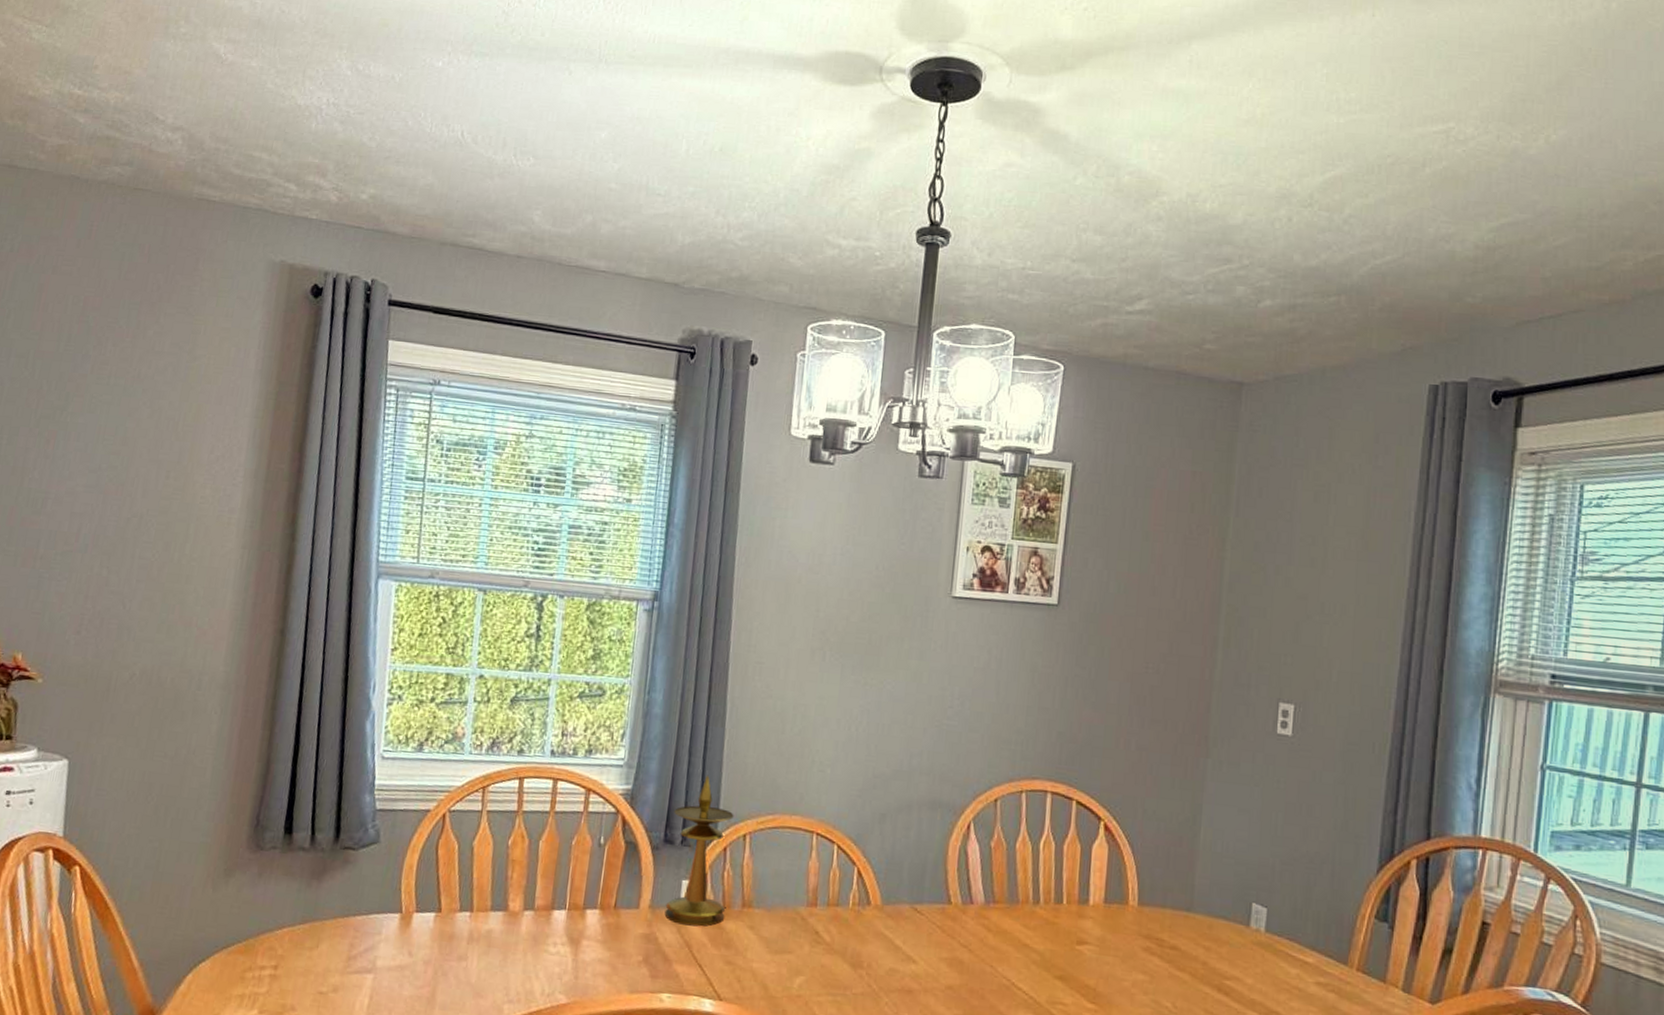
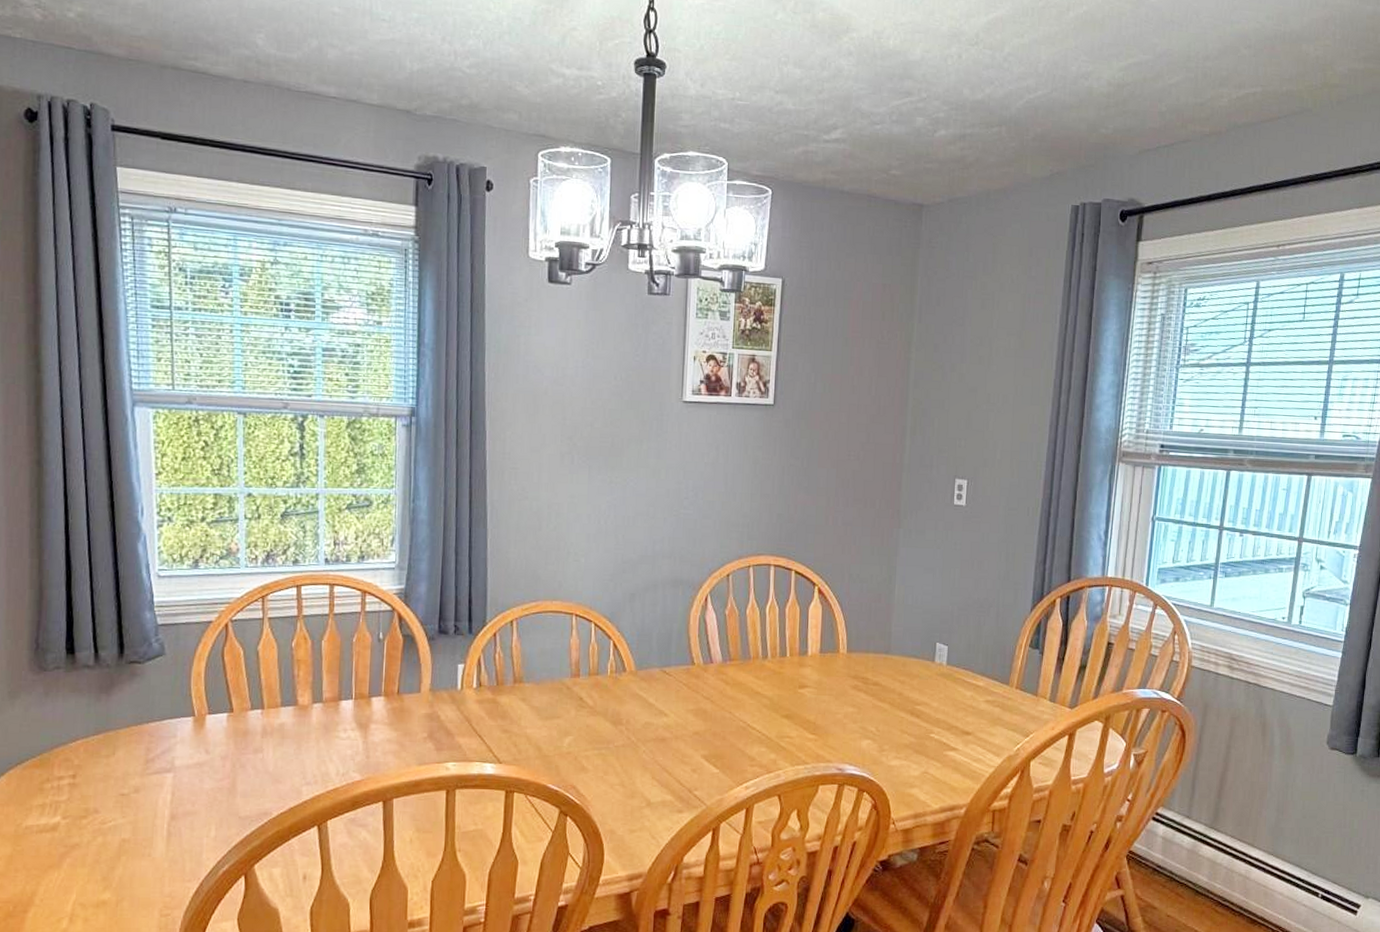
candlestick: present [664,775,734,927] -> none [444,571,501,703]

